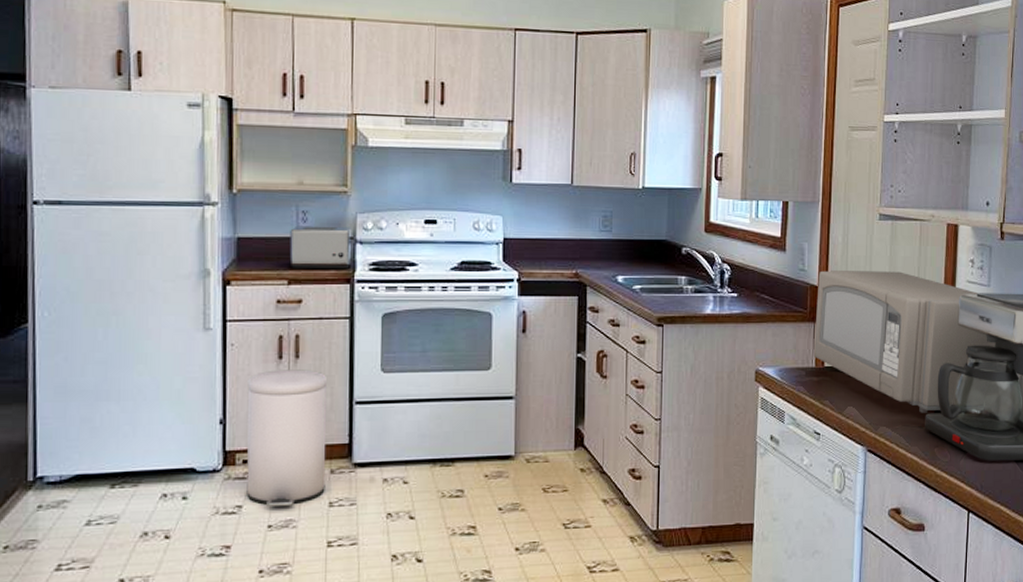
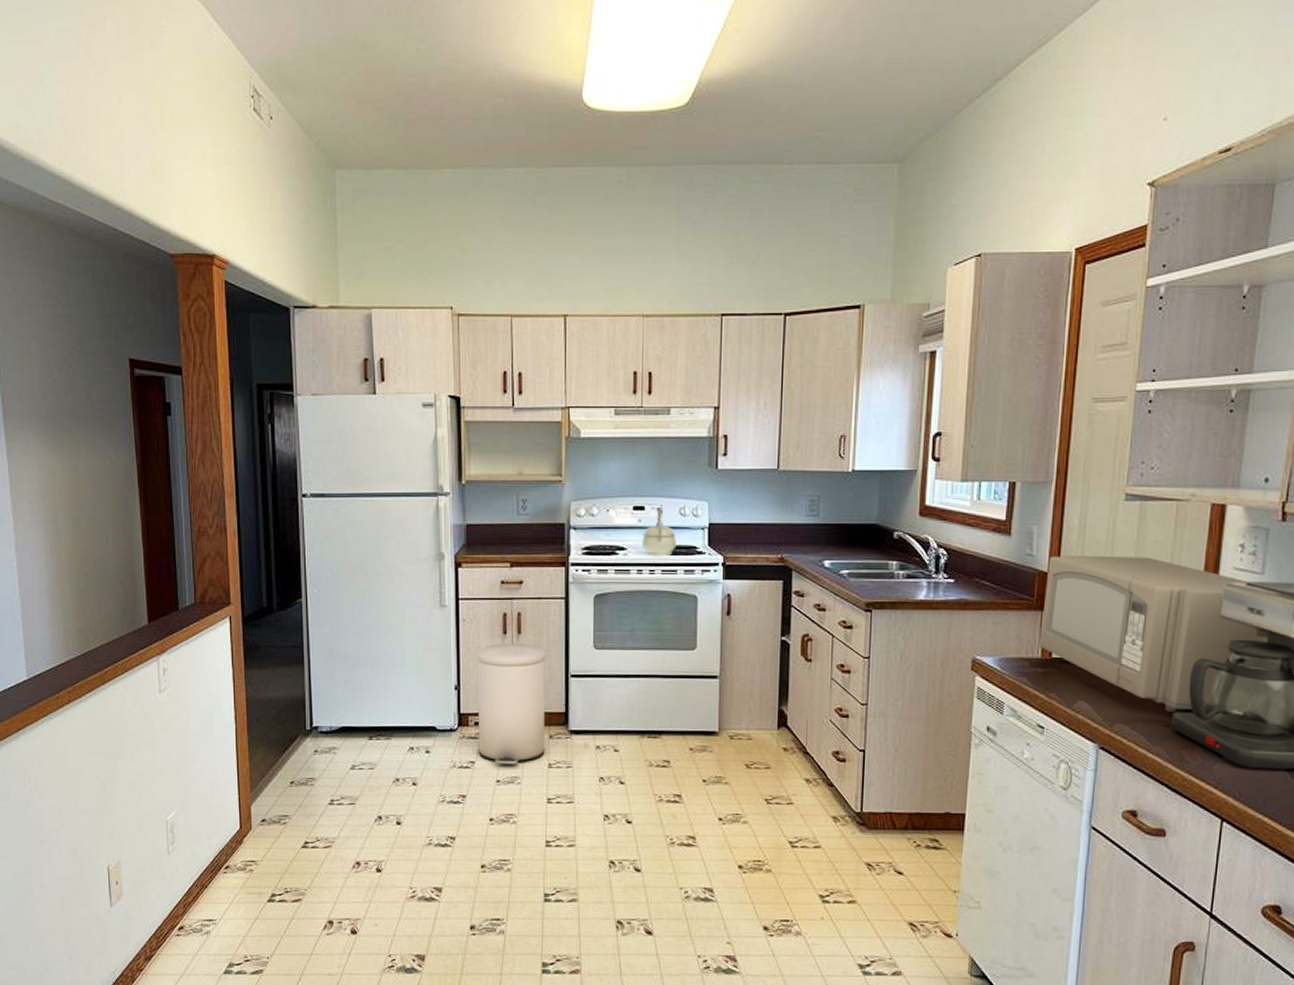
toaster: present [289,226,355,270] -> none [511,513,569,554]
kettle: none [433,221,471,273] -> present [641,508,677,557]

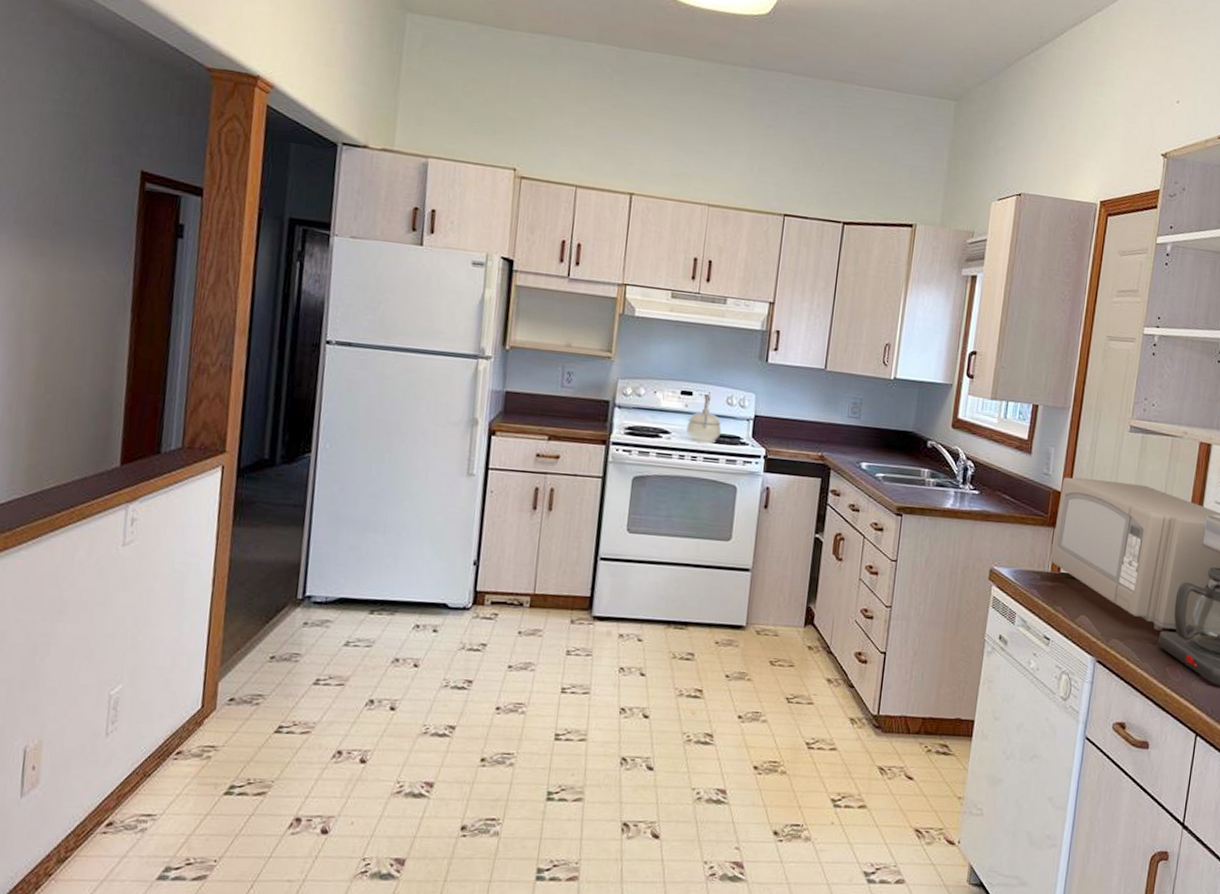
pedal bin: present [477,643,546,764] -> none [491,519,576,649]

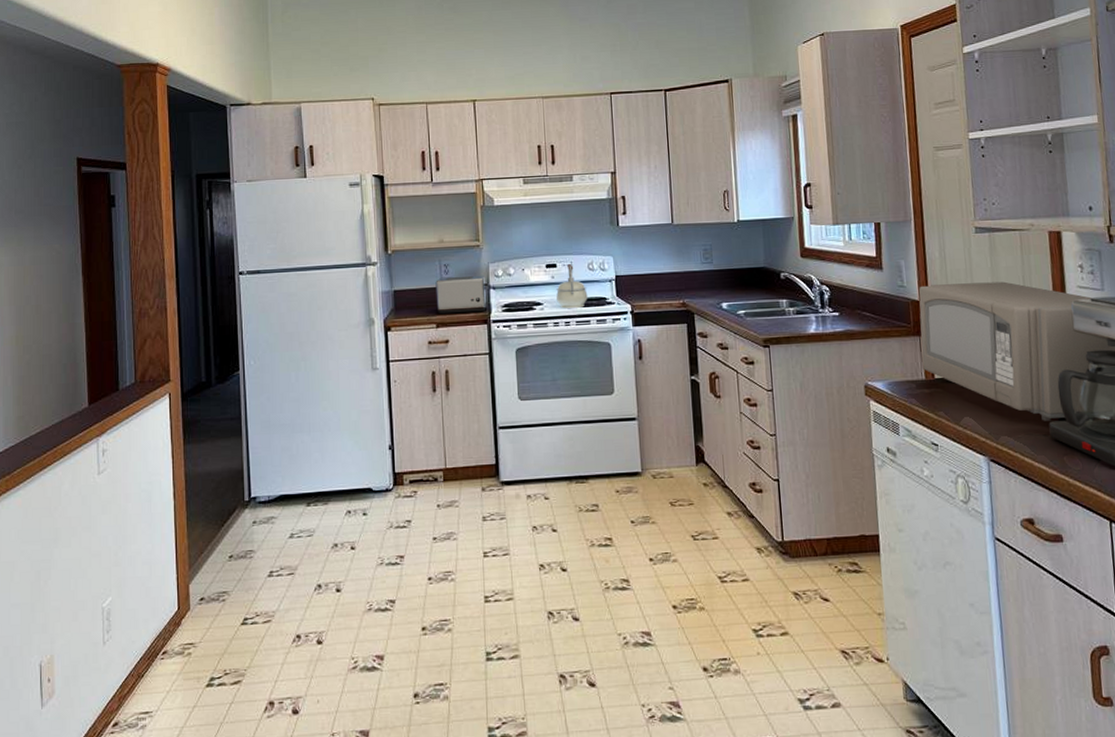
toaster: none [551,386,615,432] -> present [435,275,489,315]

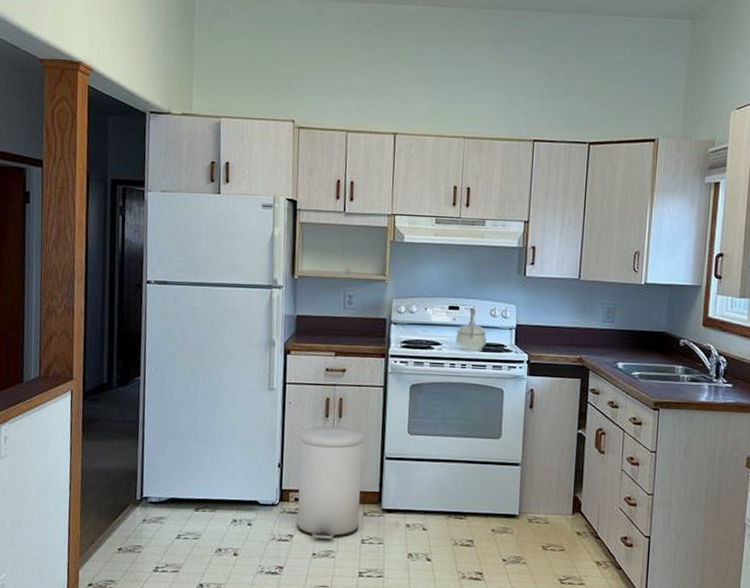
pedal bin: none [409,400,479,521] -> present [297,426,363,539]
toaster: present [435,275,489,315] -> none [337,308,391,346]

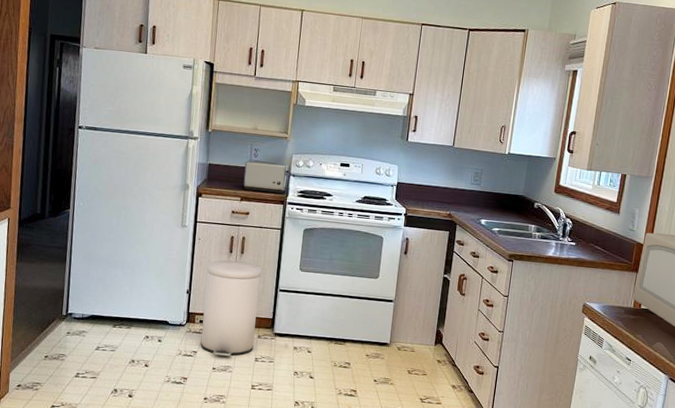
toaster: none [337,308,391,346] -> present [243,160,290,194]
kettle: present [455,308,487,353] -> none [344,166,372,205]

